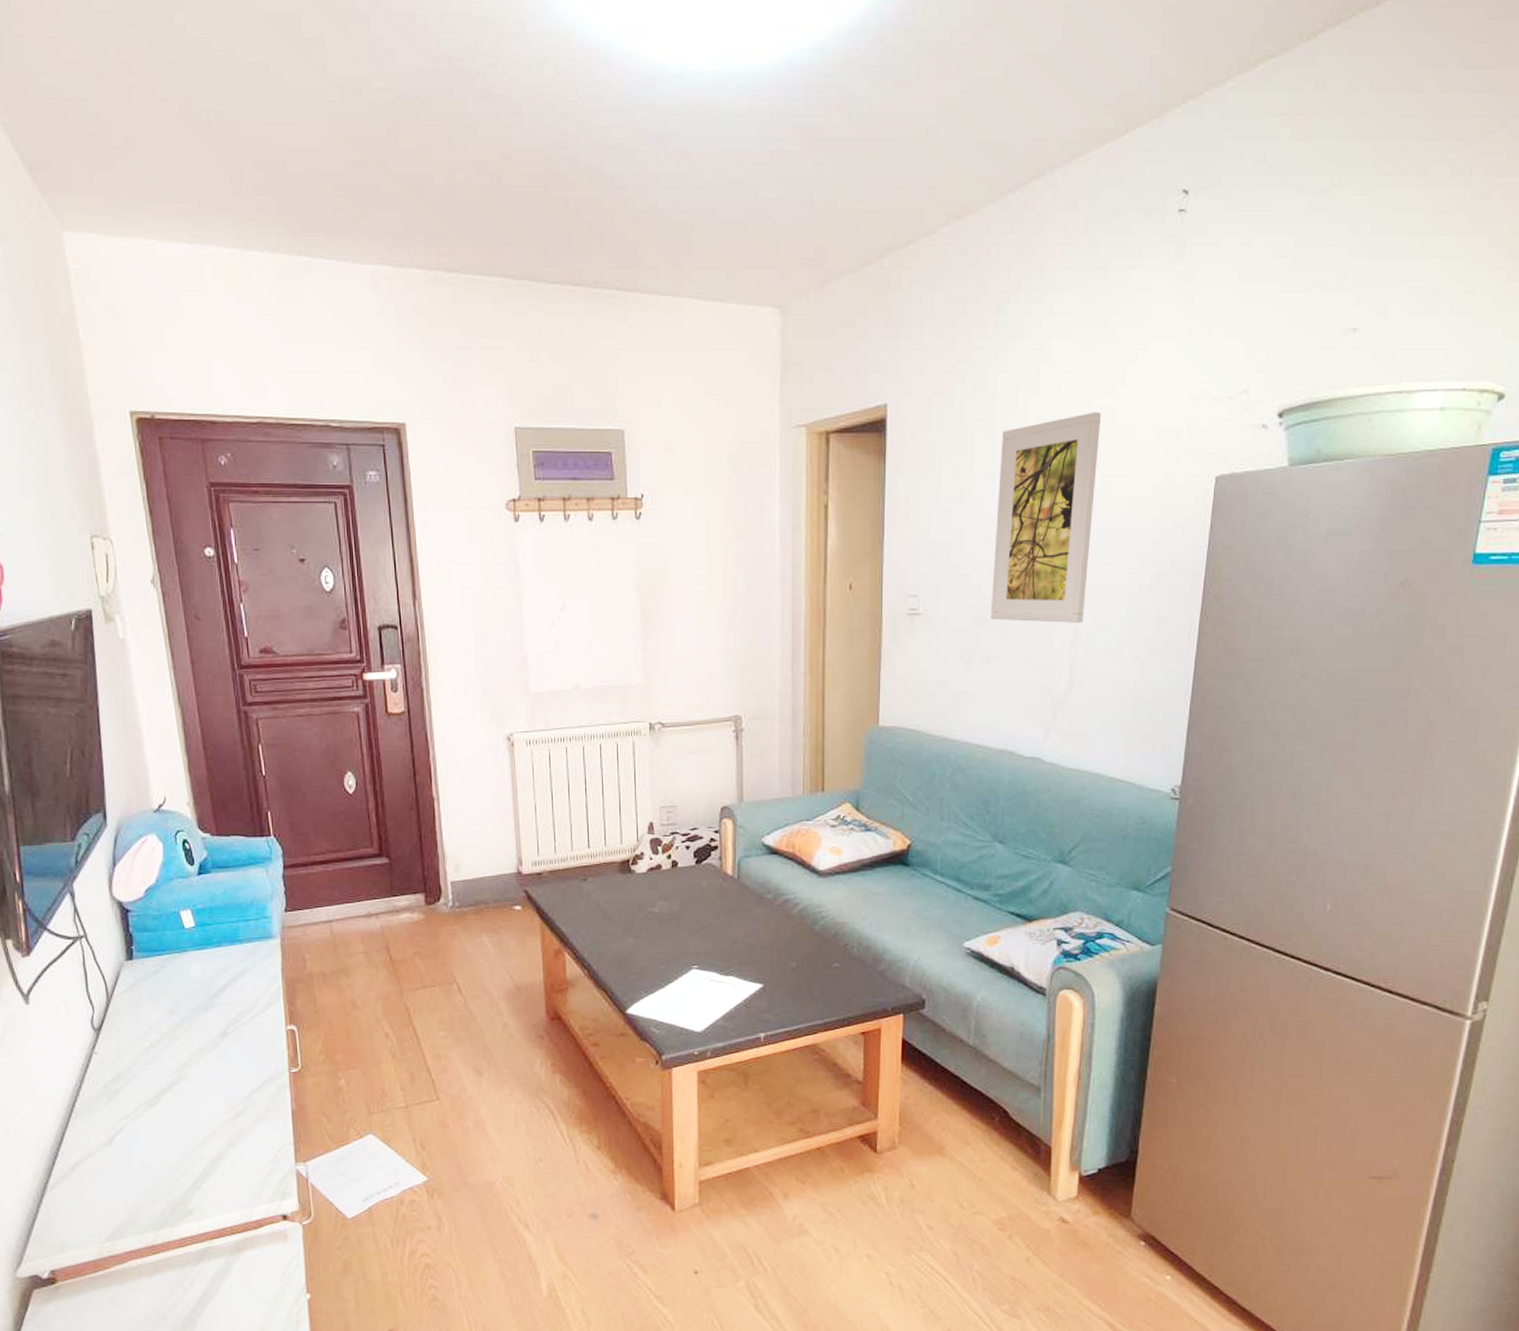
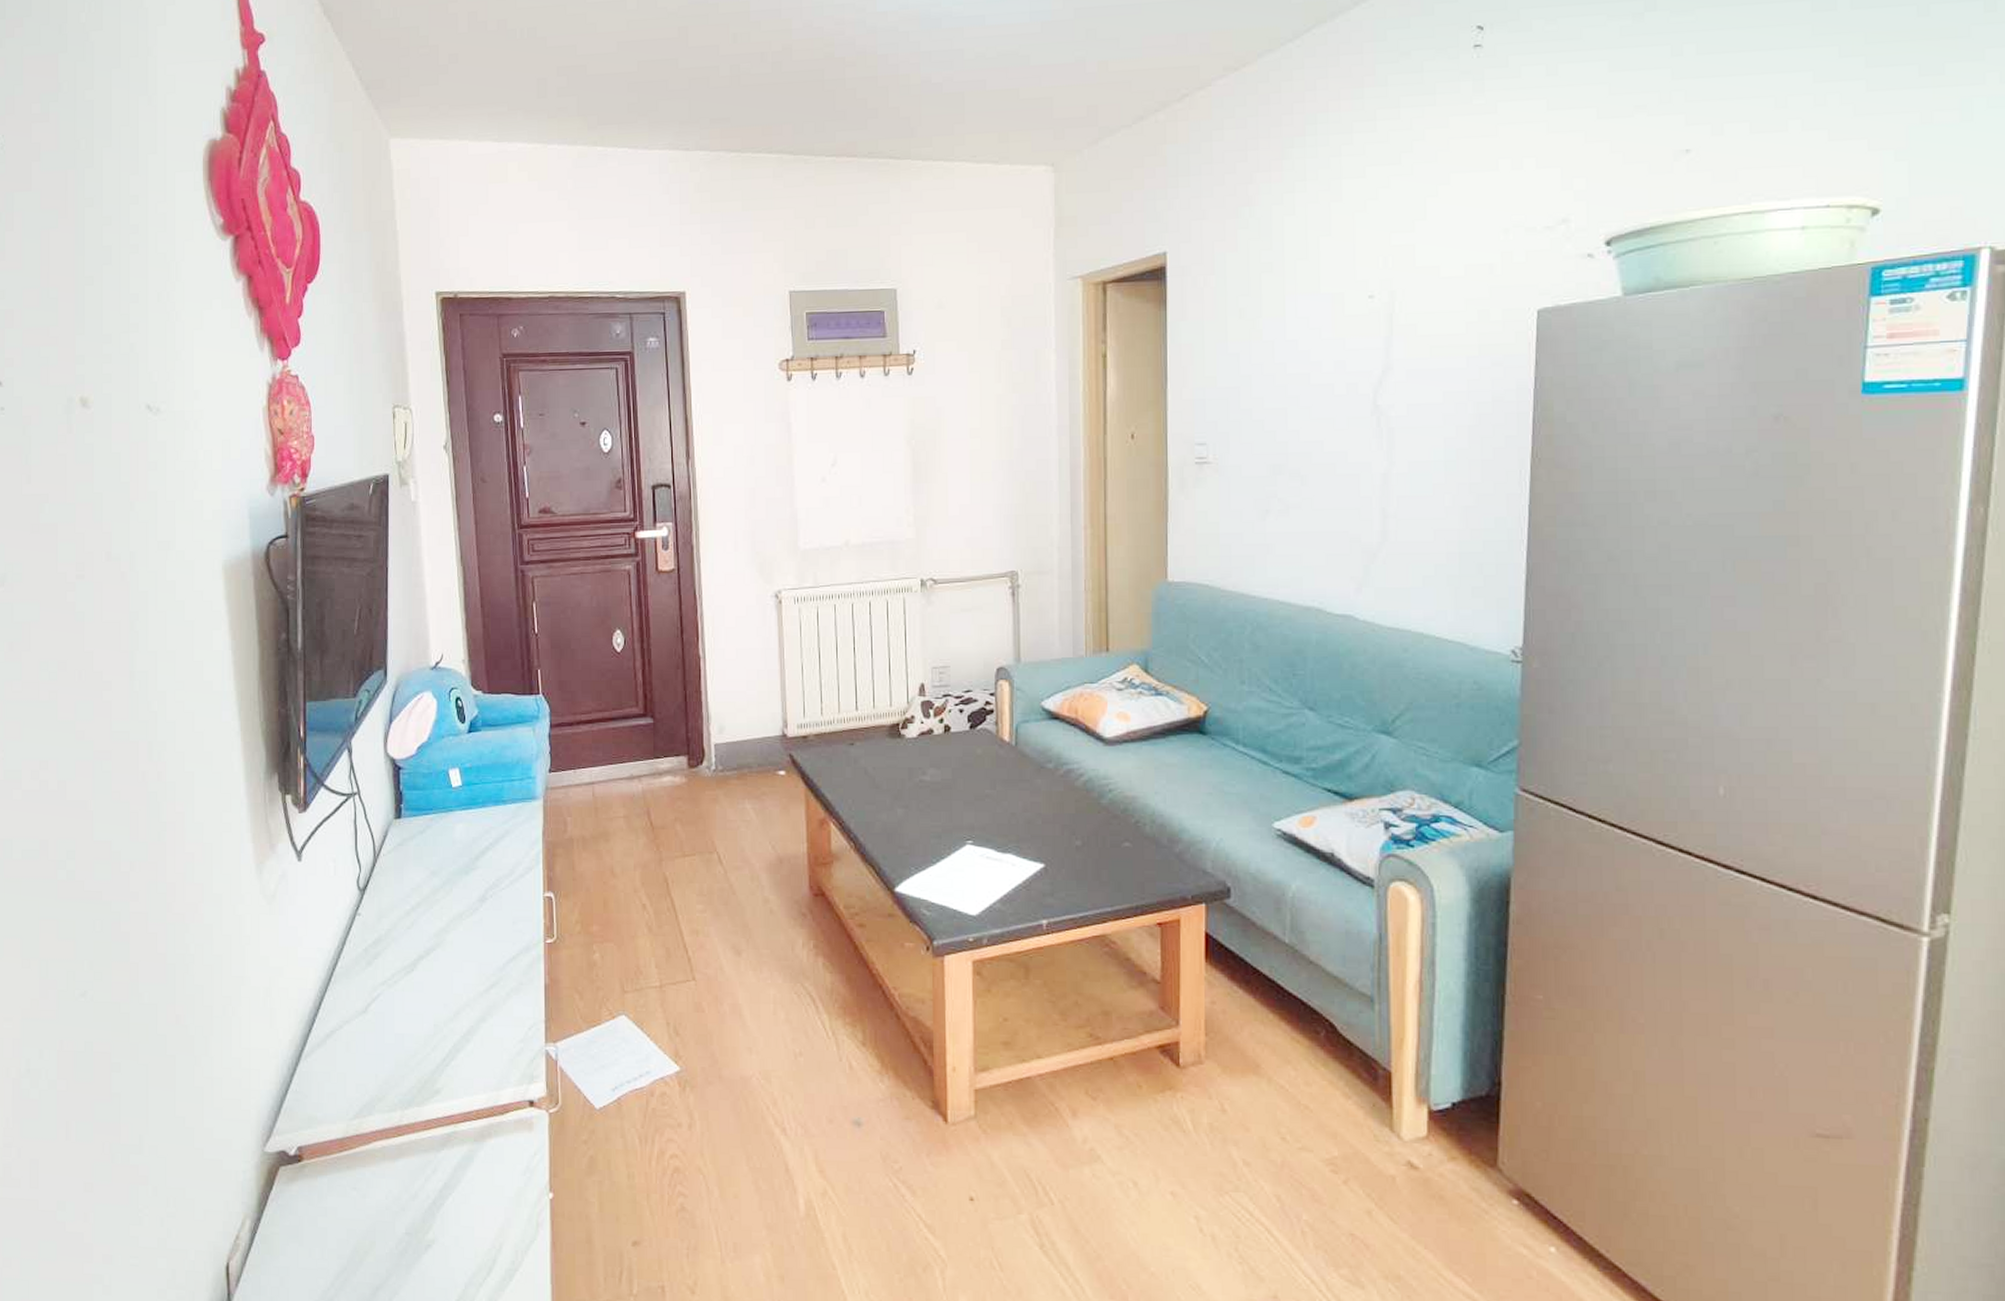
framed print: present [991,411,1102,623] -> none [1288,249,1402,469]

